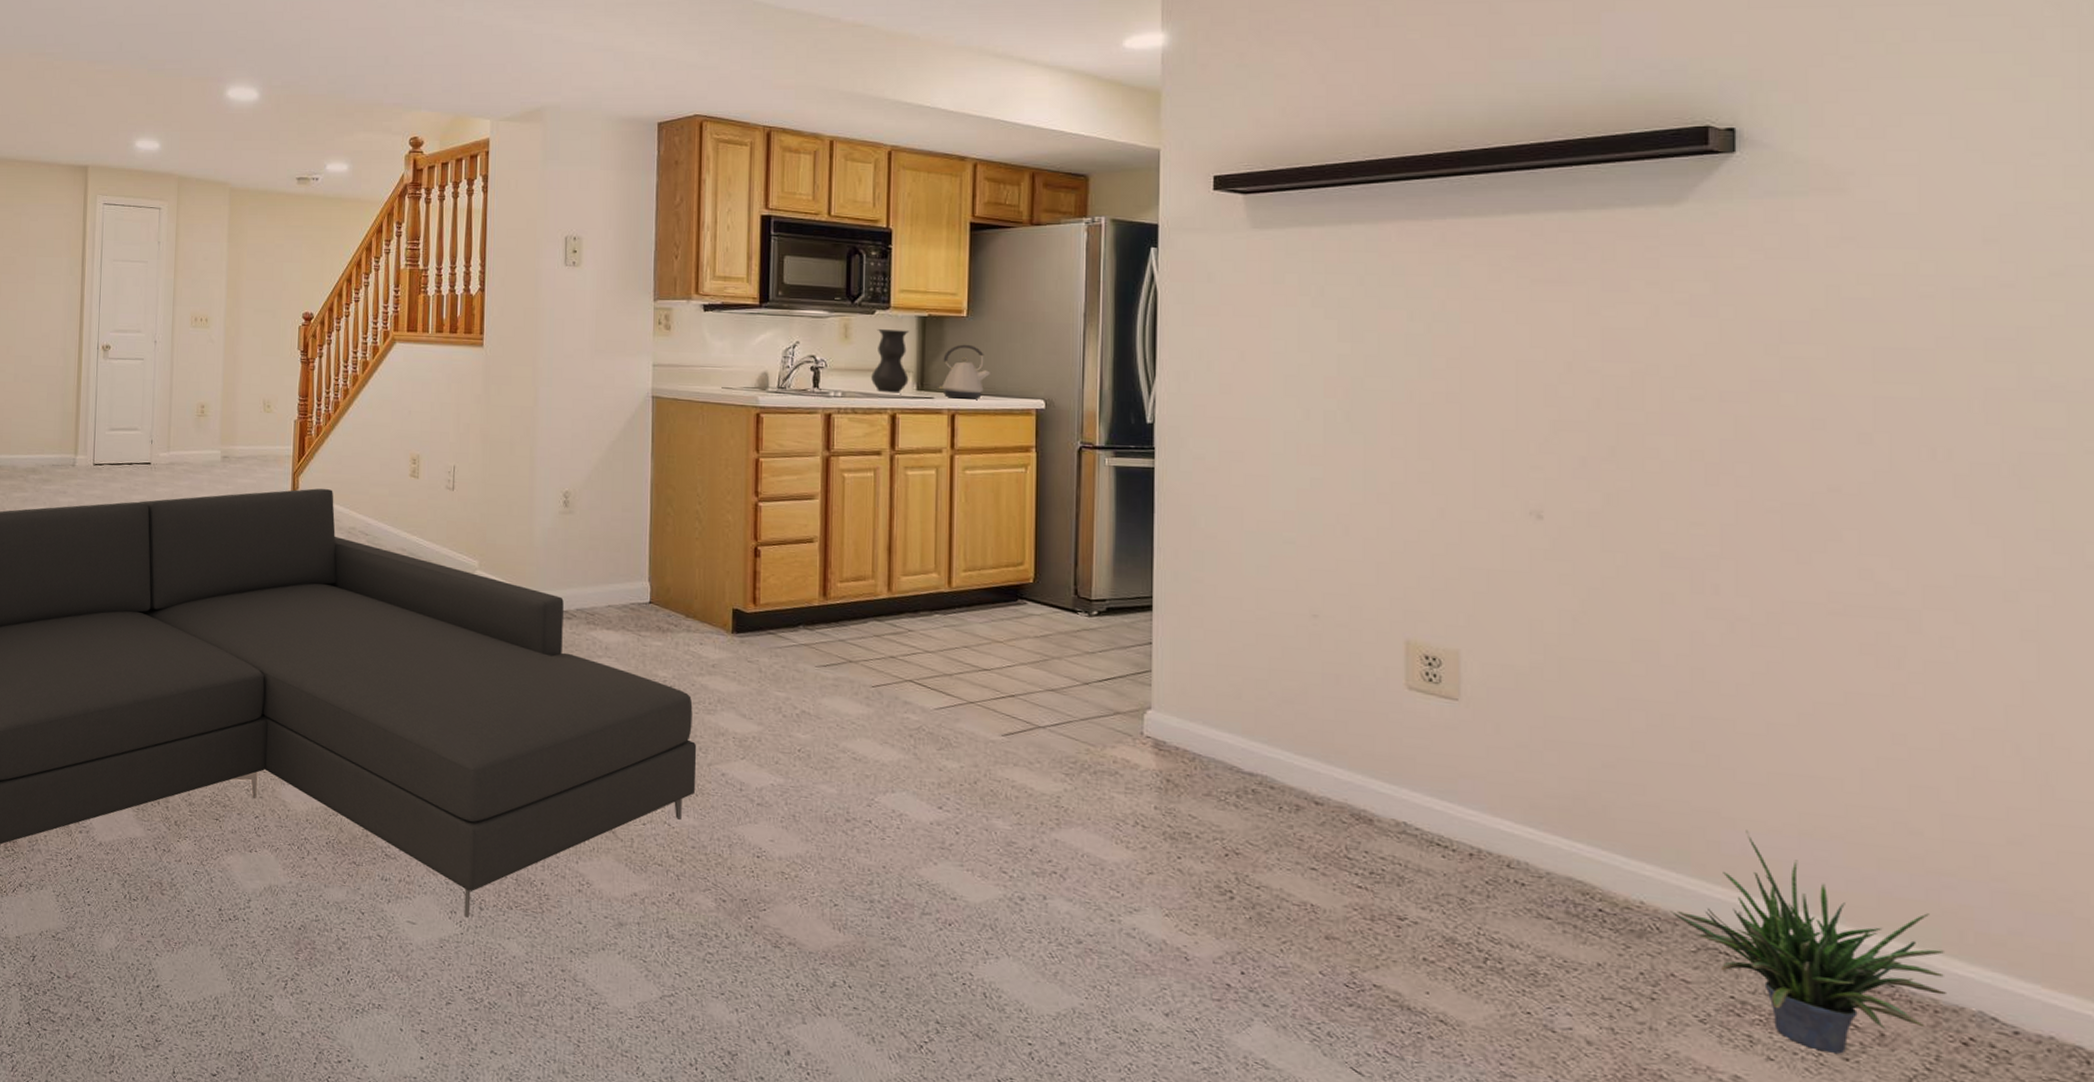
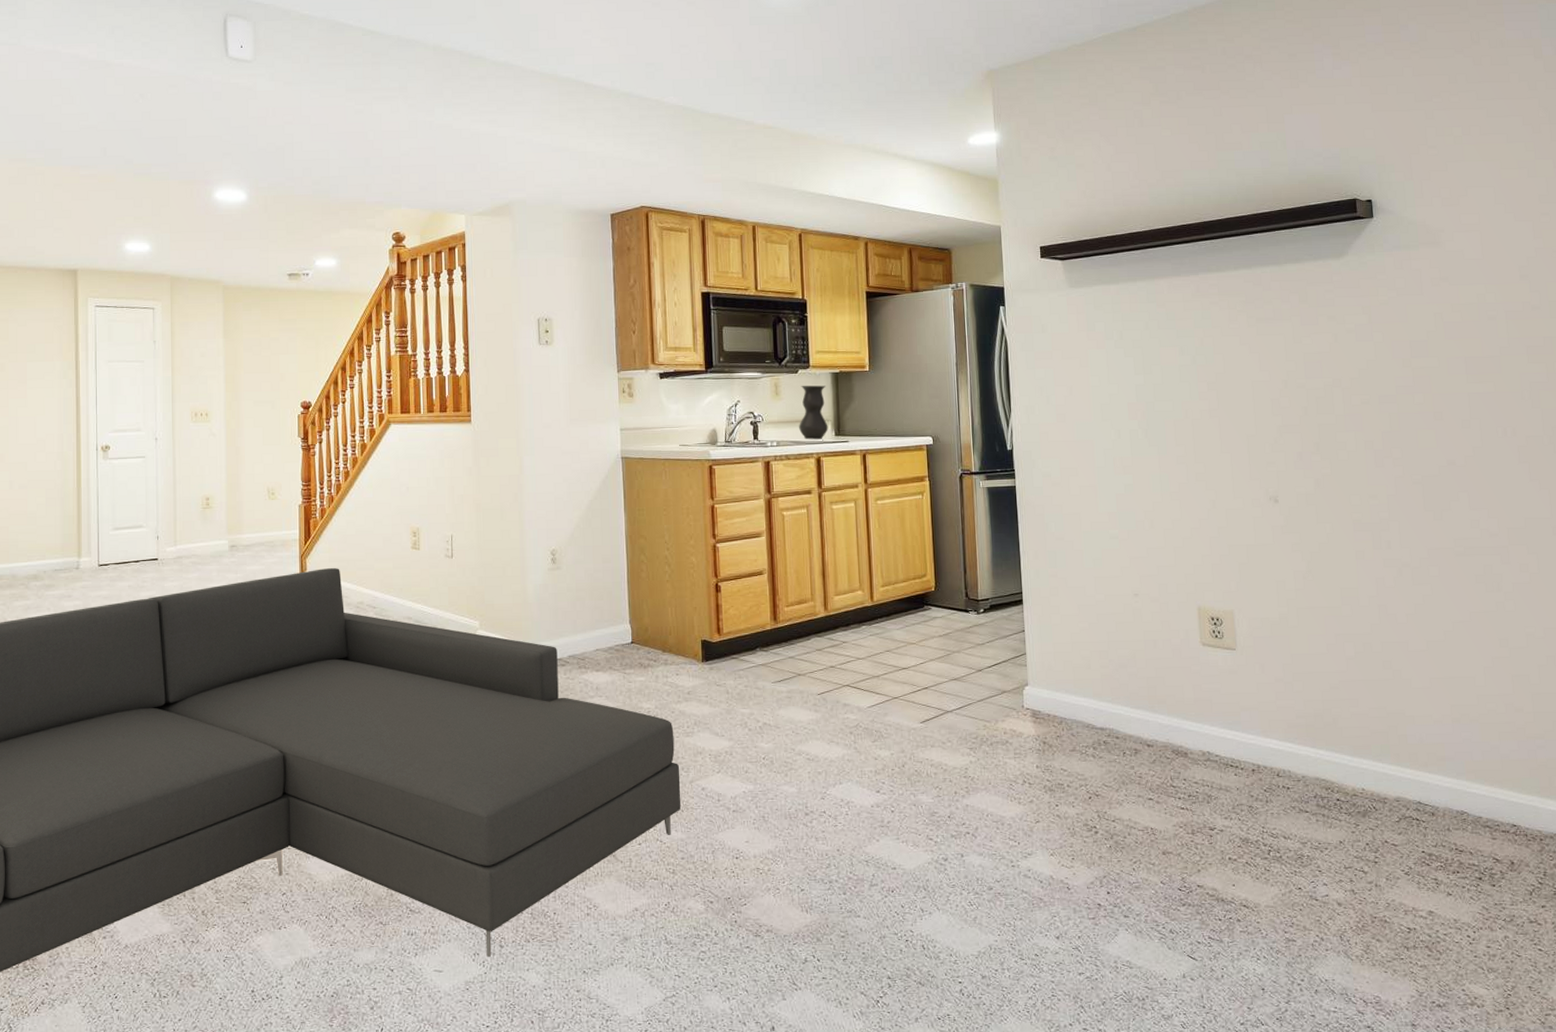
kettle: present [938,344,991,399] -> none [851,394,891,441]
potted plant: present [1670,830,1946,1054] -> none [1381,723,1546,882]

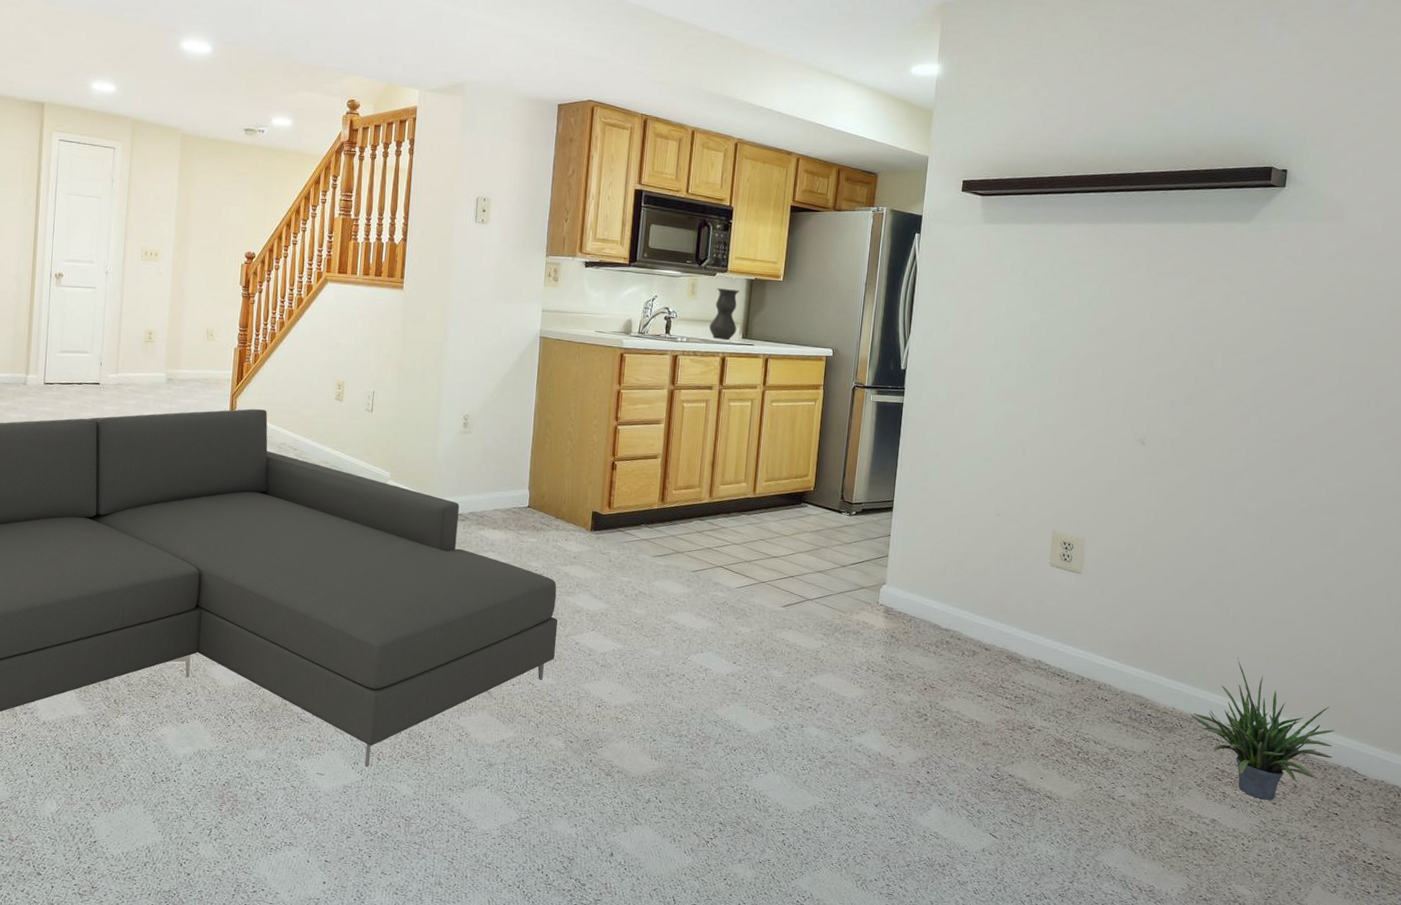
potted plant: none [1381,723,1546,882] -> present [1189,657,1334,800]

